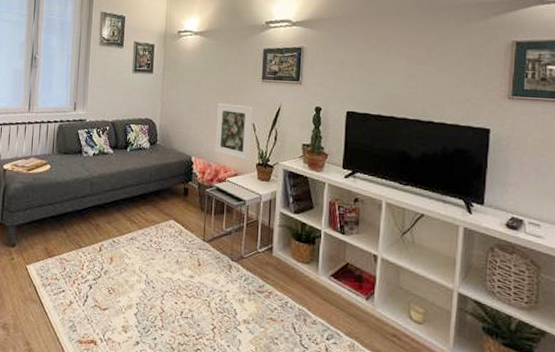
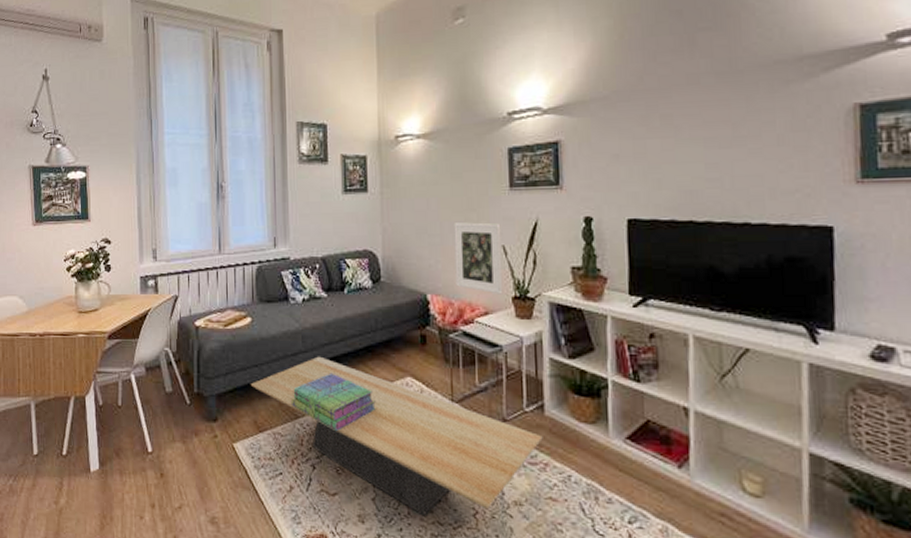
coffee table: none [46,199,270,329] -> present [251,356,543,516]
stack of books: none [76,213,144,259] -> present [290,372,376,431]

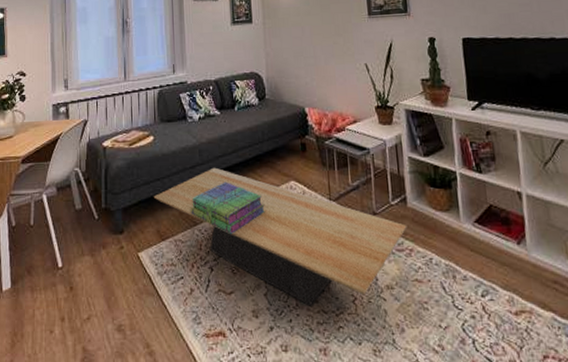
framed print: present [453,222,503,294] -> none [324,45,368,105]

